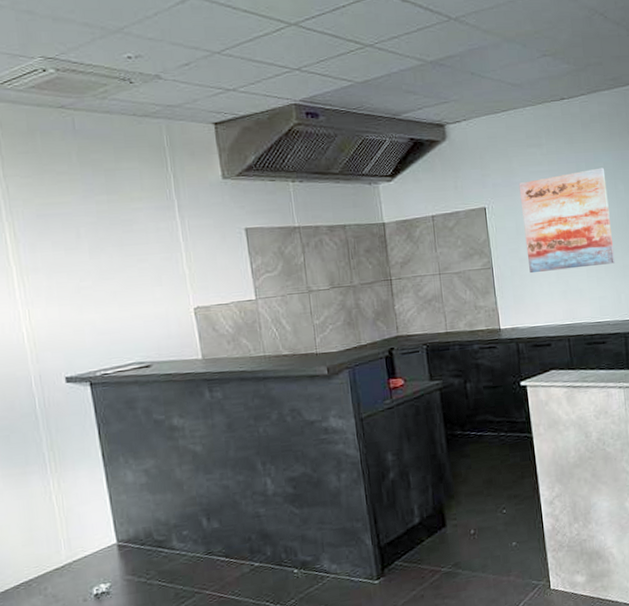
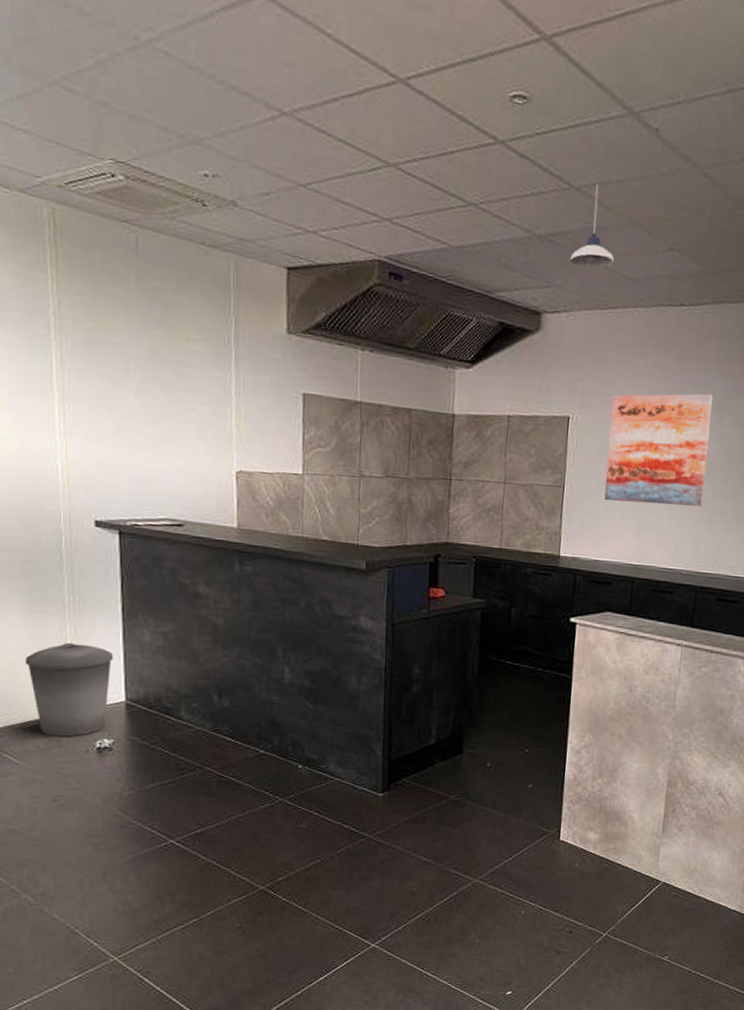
trash can: none [11,495,100,593] -> present [25,642,114,737]
pendant light: none [460,13,498,82] -> present [569,183,614,269]

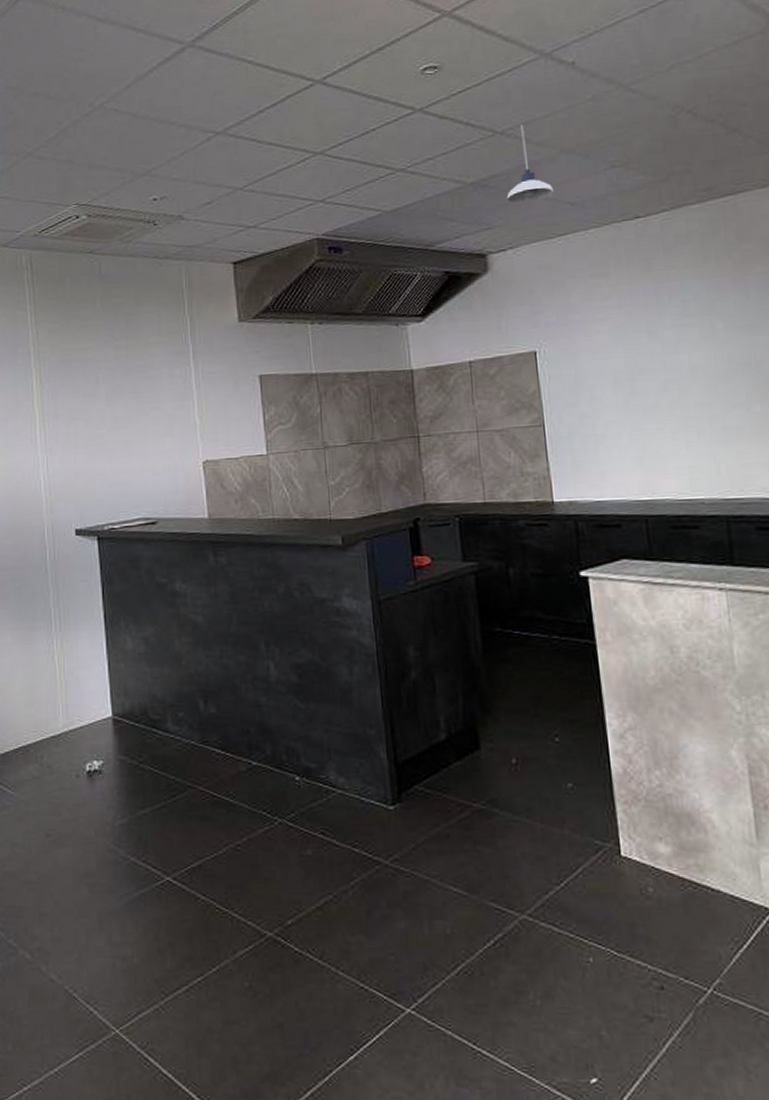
trash can: present [25,642,114,737] -> none [16,657,99,762]
wall art: present [604,393,713,507] -> none [579,300,712,434]

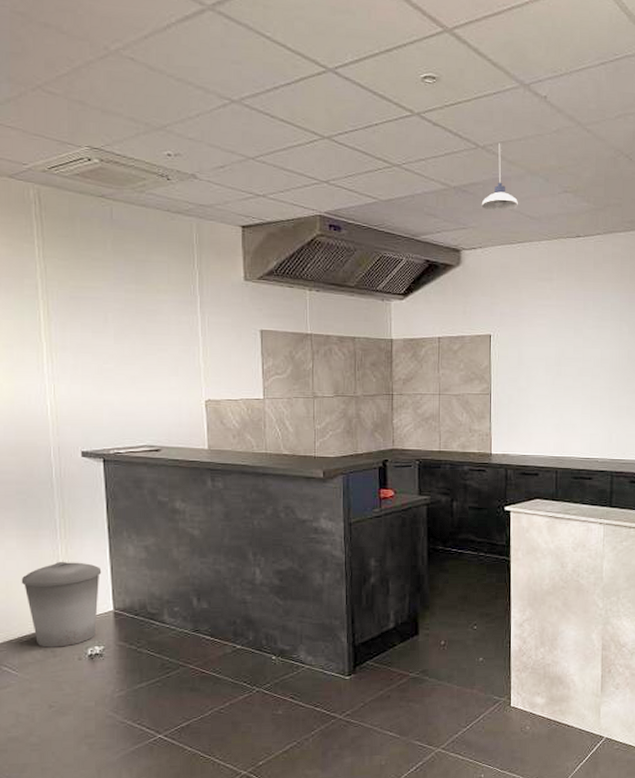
trash can: none [16,657,99,762] -> present [21,561,102,648]

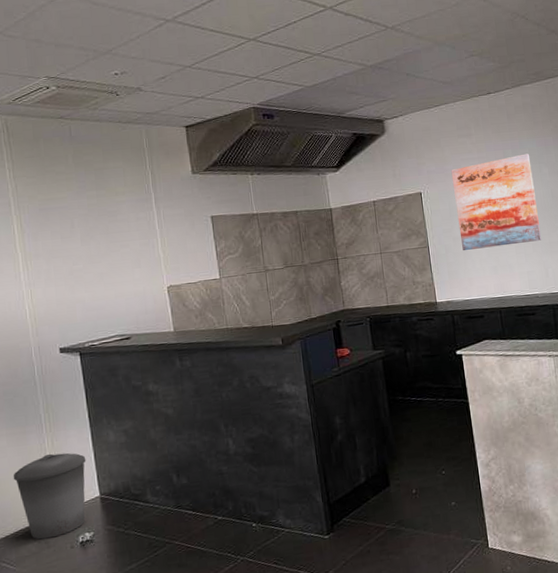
pendant light: present [481,142,518,211] -> none [397,21,430,82]
wall art: none [525,308,611,404] -> present [451,153,542,251]

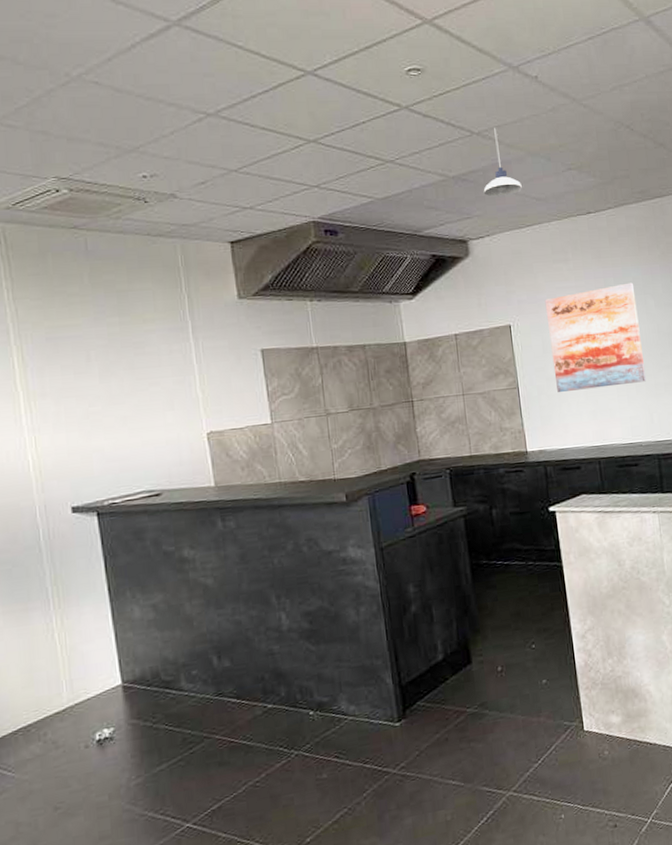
trash can: present [13,452,86,540] -> none [11,633,105,739]
pendant light: none [397,21,430,82] -> present [483,127,522,197]

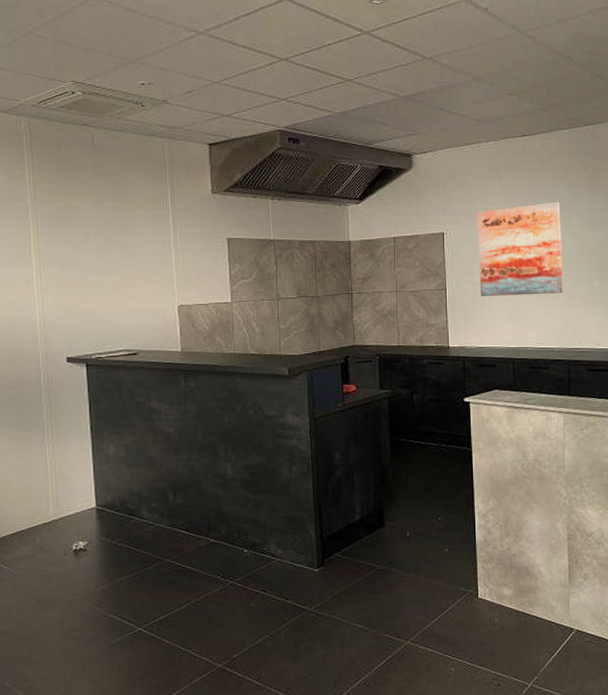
pendant light: present [483,127,522,197] -> none [430,53,465,116]

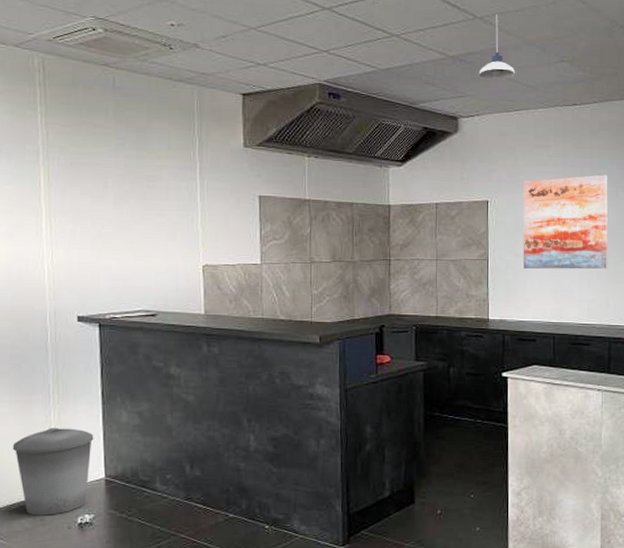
trash can: none [12,460,85,543] -> present [12,427,94,516]
pendant light: none [430,53,465,116] -> present [479,13,515,80]

